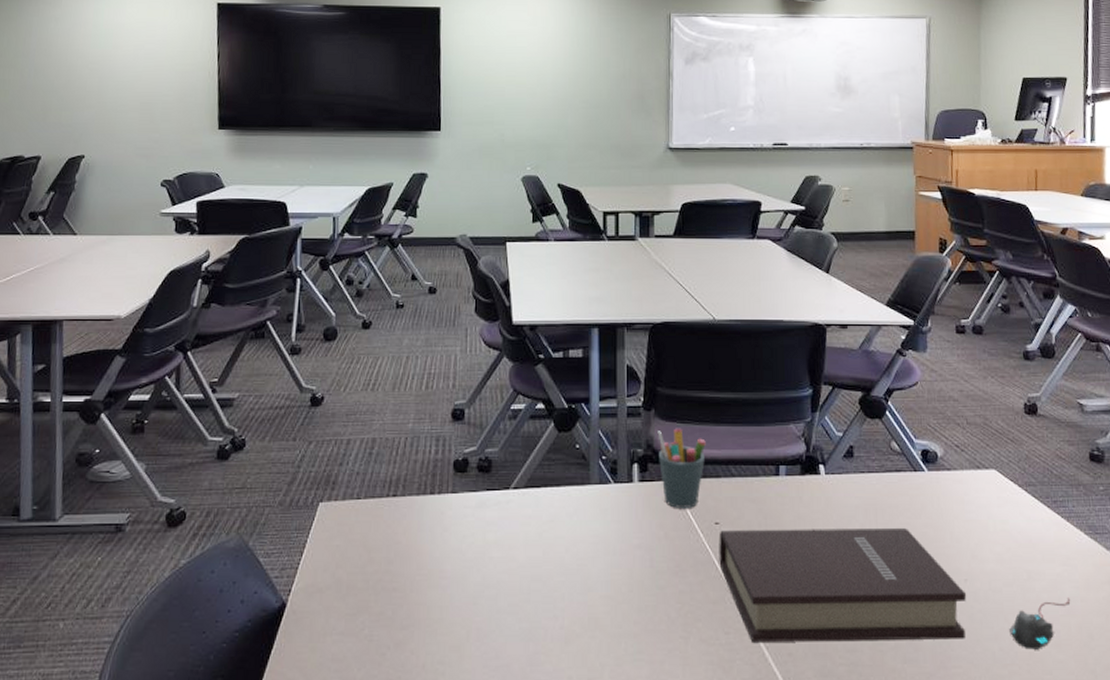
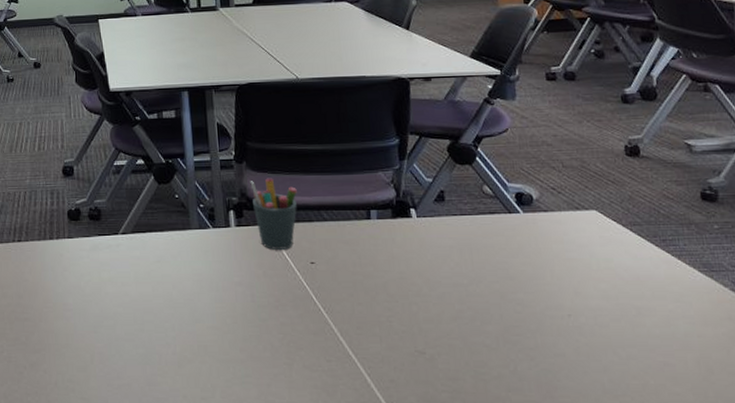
book: present [719,527,966,642] -> none [315,266,572,371]
mouse: present [1009,596,1071,650] -> none [619,332,686,382]

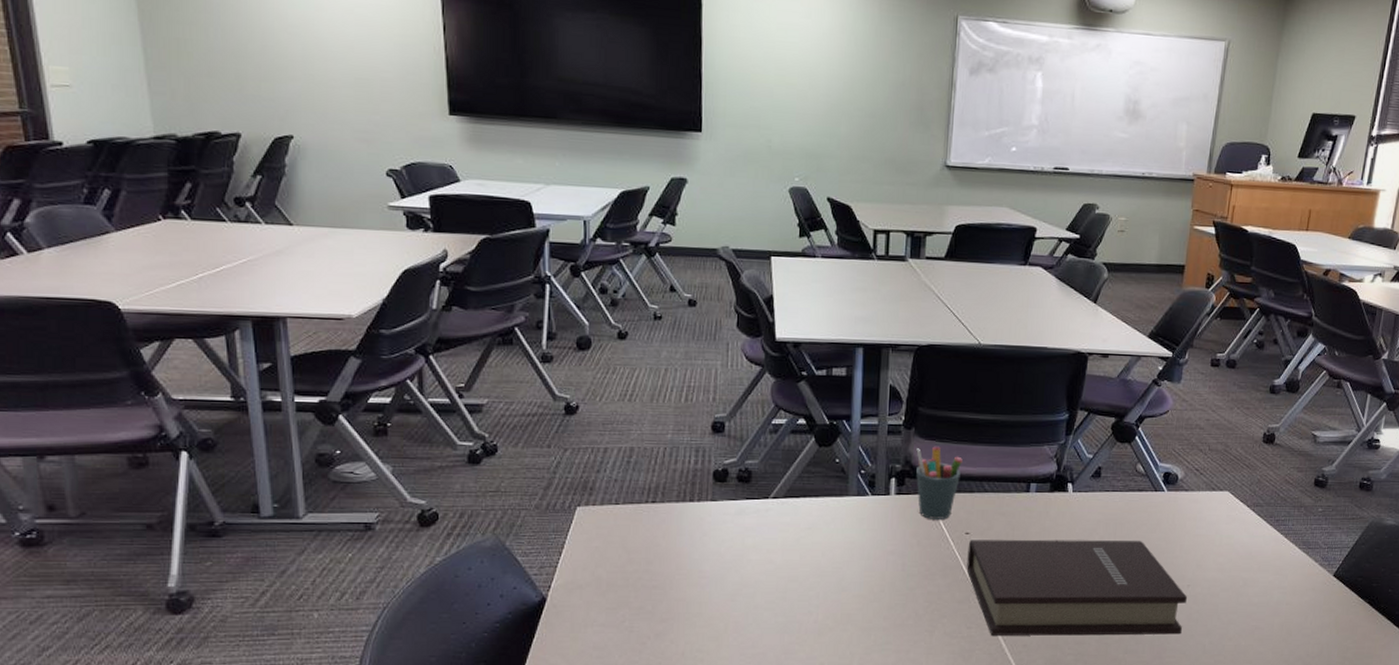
book: none [315,266,572,371] -> present [966,539,1187,636]

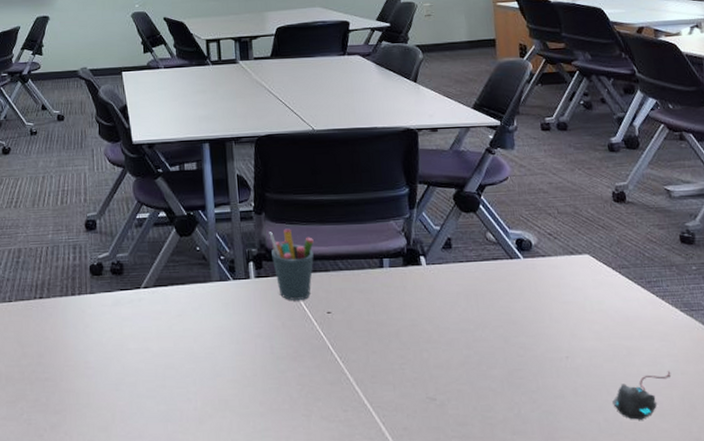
book: present [966,539,1187,636] -> none [331,310,570,418]
mouse: none [1220,600,1277,643] -> present [612,370,671,420]

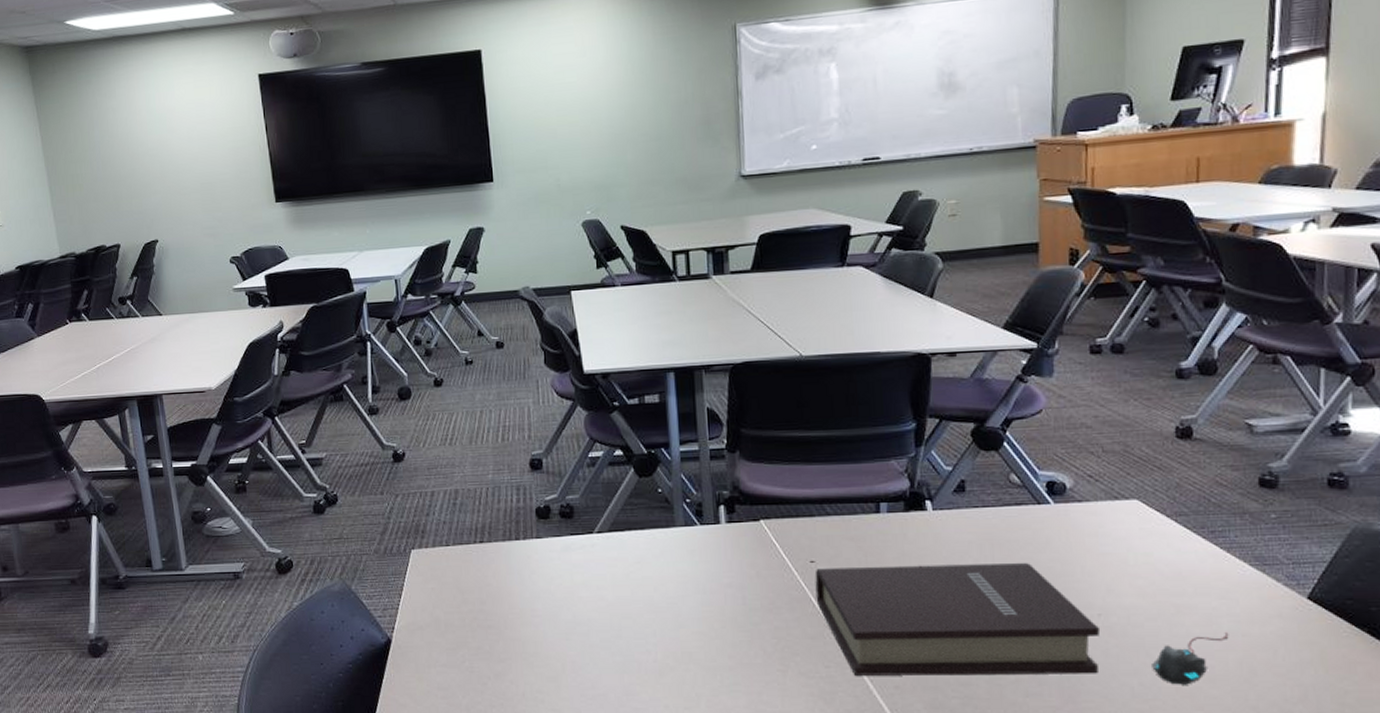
pen holder: present [269,228,314,300] -> none [743,468,797,548]
book: none [331,310,570,418] -> present [815,562,1099,676]

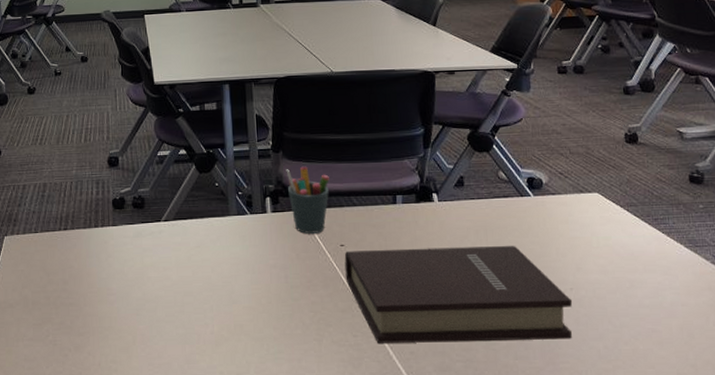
pen holder: none [743,468,797,548] -> present [286,166,329,234]
mouse: present [1152,631,1229,685] -> none [613,301,672,347]

